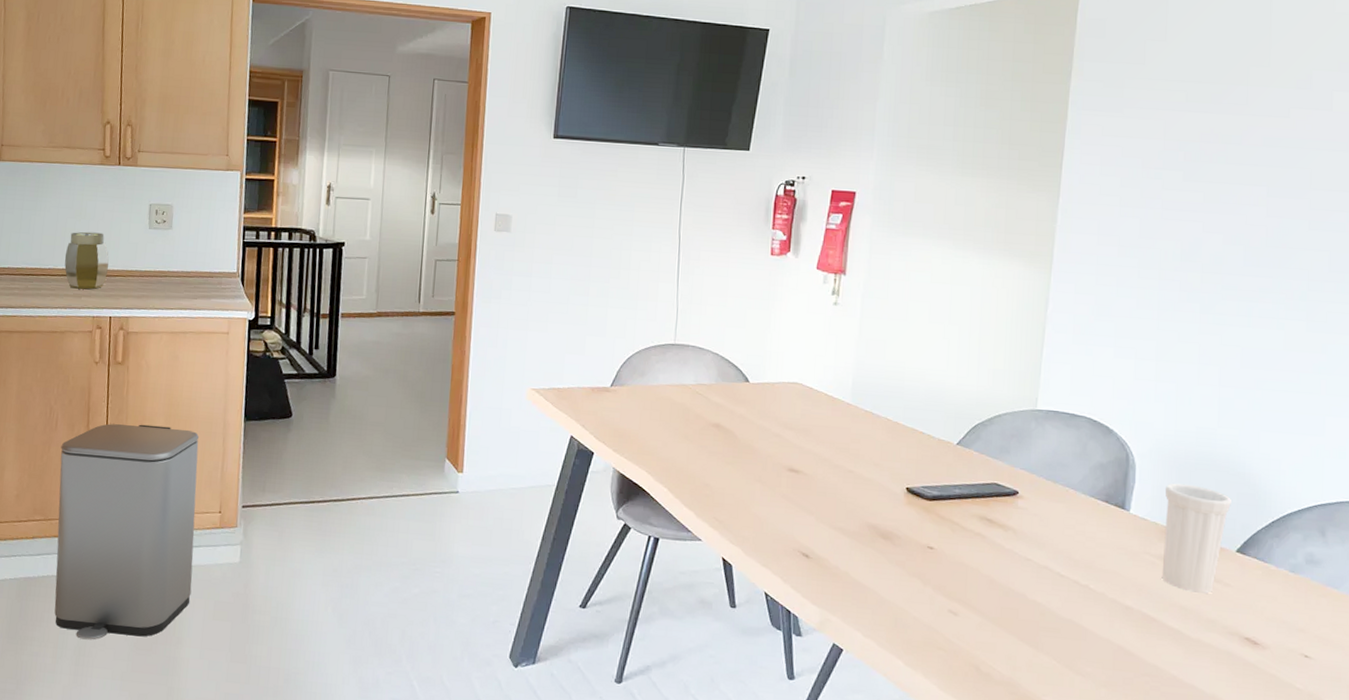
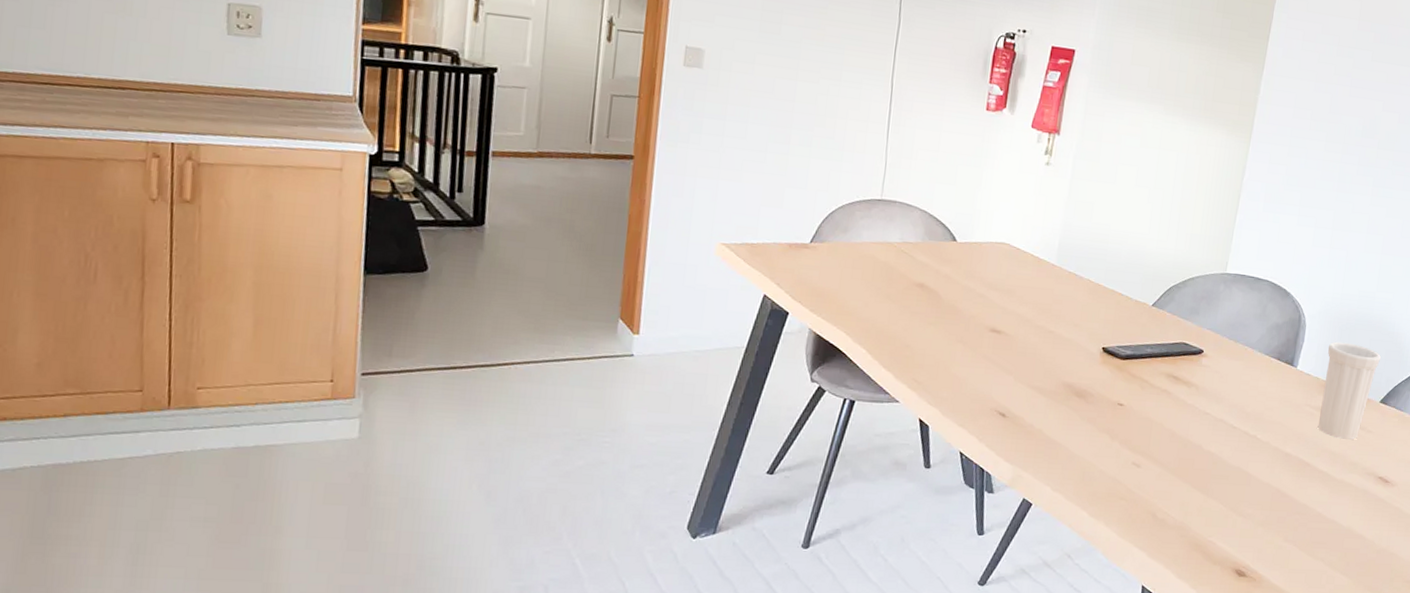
pedal bin: present [54,423,199,640] -> none [99,275,302,535]
jar: present [64,231,109,290] -> none [101,31,169,107]

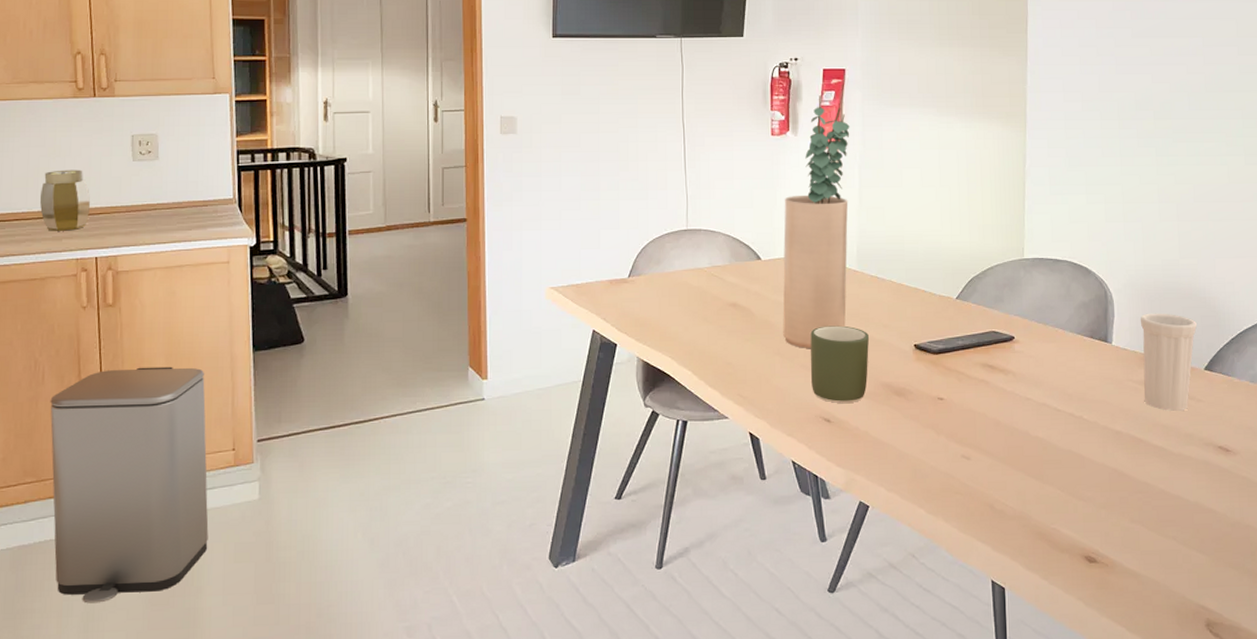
pedal bin: none [99,275,302,535] -> present [50,366,209,604]
jar: none [101,31,169,107] -> present [39,169,90,231]
vase: none [969,74,1071,339] -> present [783,95,850,348]
mug: none [991,318,1058,400] -> present [810,325,869,404]

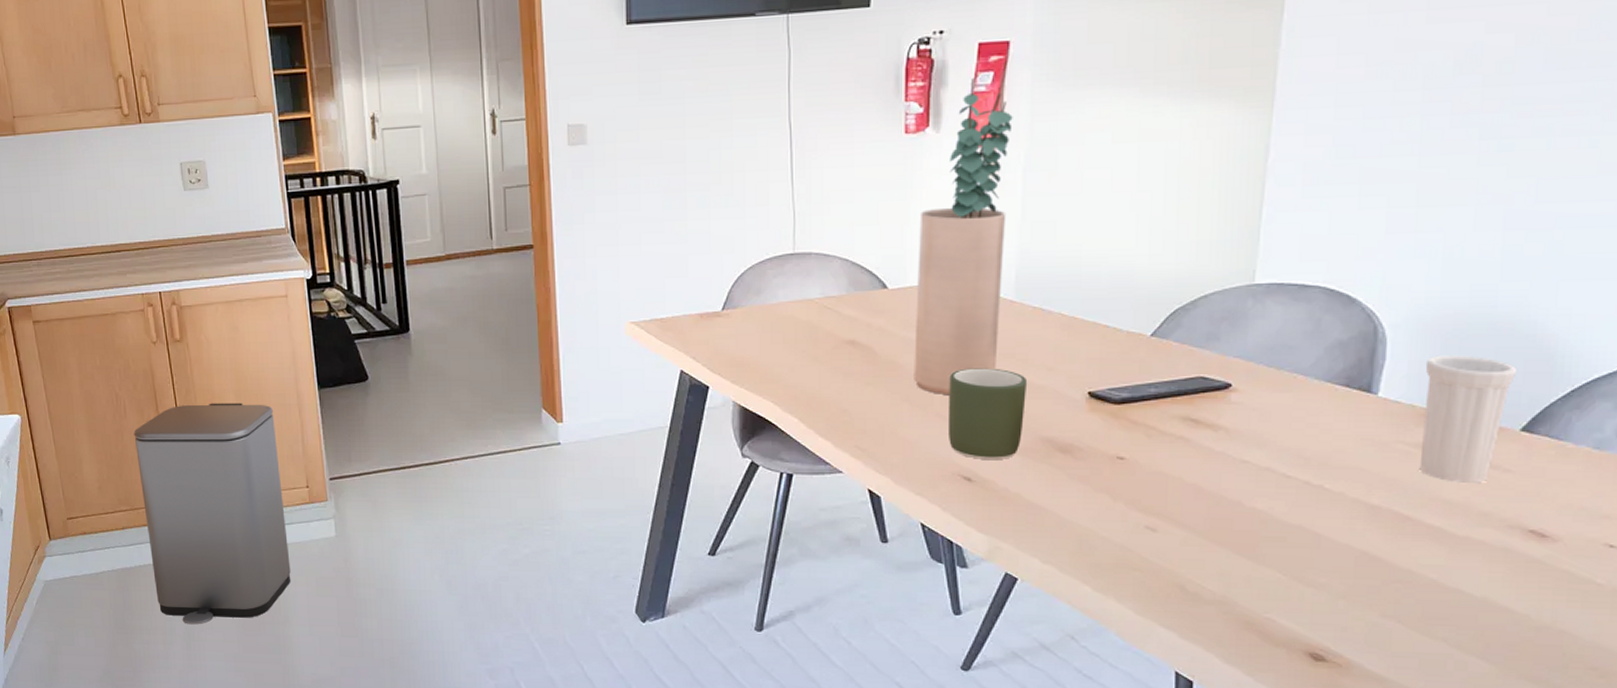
jar: present [39,169,90,231] -> none [101,201,149,266]

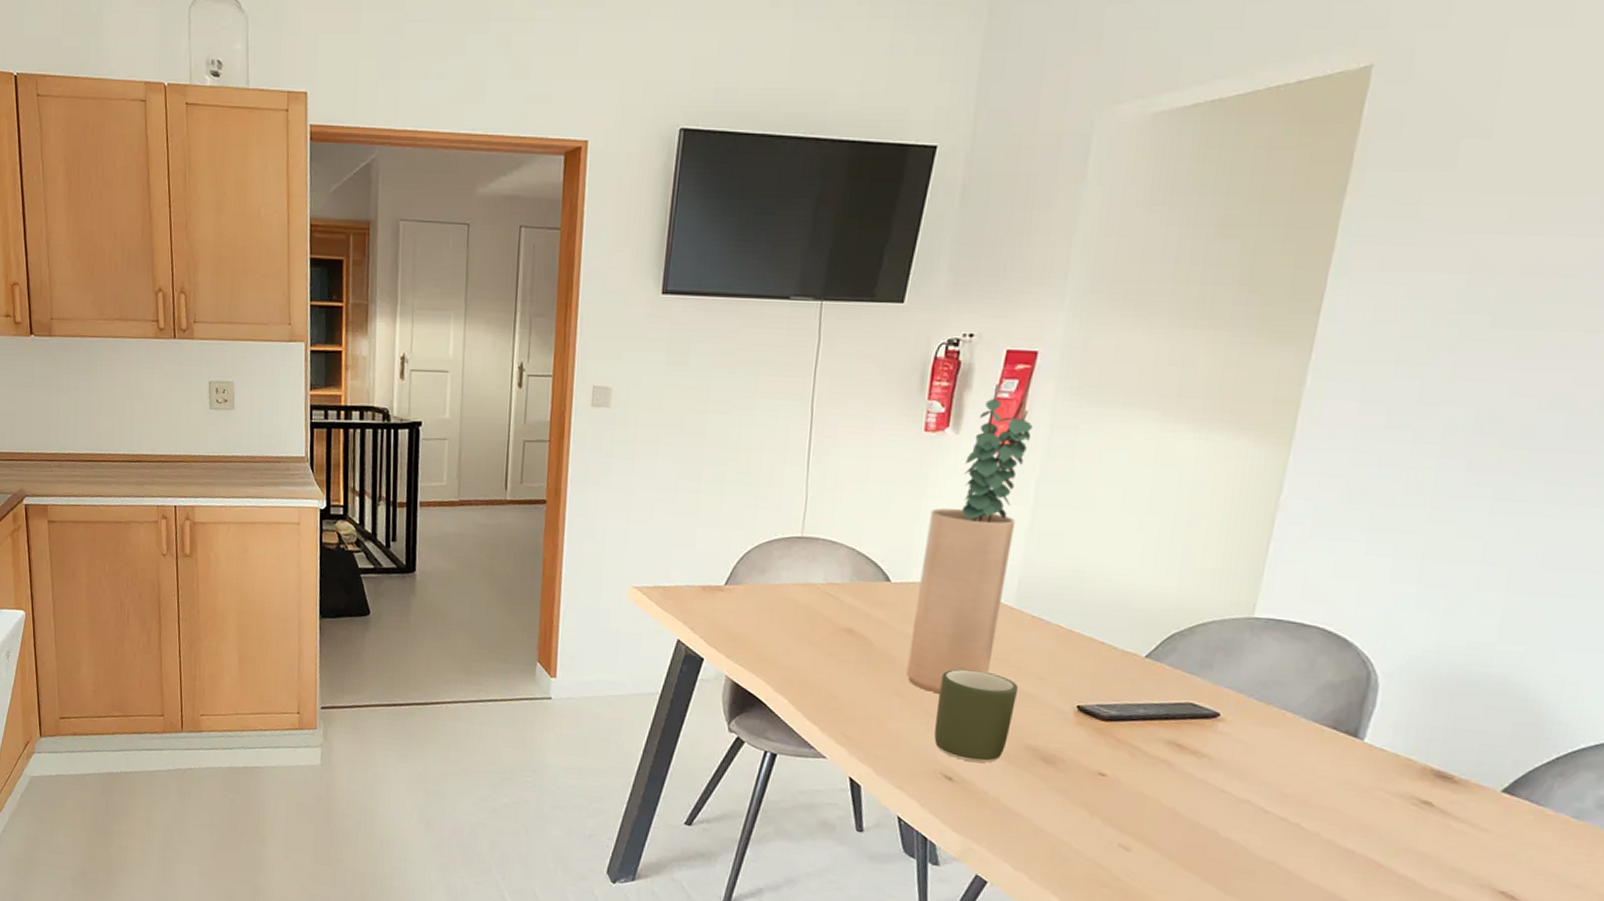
pedal bin: present [134,403,291,625] -> none [134,619,274,837]
cup: present [1419,355,1516,484] -> none [1396,708,1504,839]

